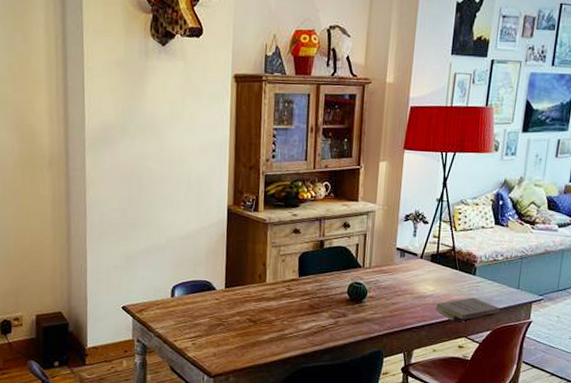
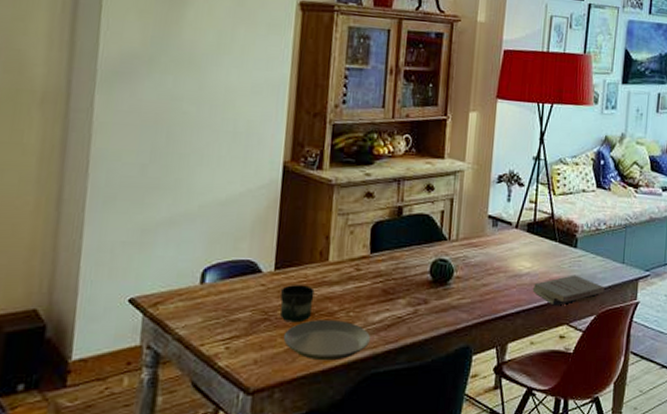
mug: none [230,299,256,328] -> present [280,285,315,323]
plate: none [234,326,301,357] -> present [283,320,371,361]

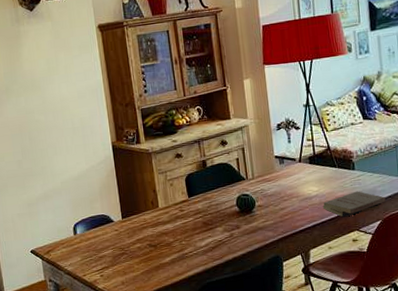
mug: present [280,285,315,323] -> none [129,226,154,254]
plate: present [283,320,371,361] -> none [138,248,202,278]

